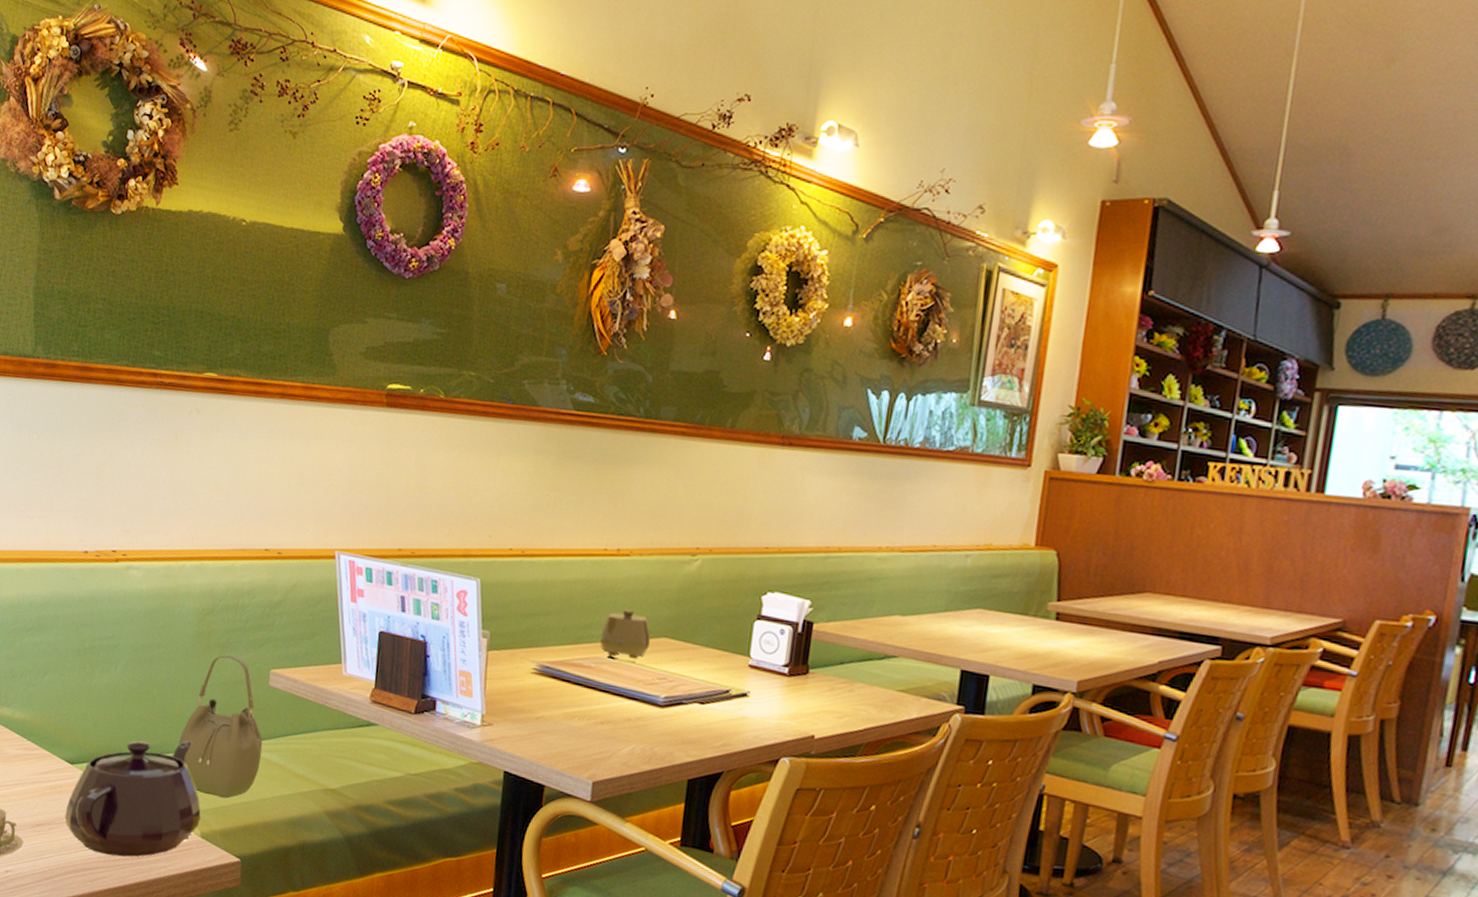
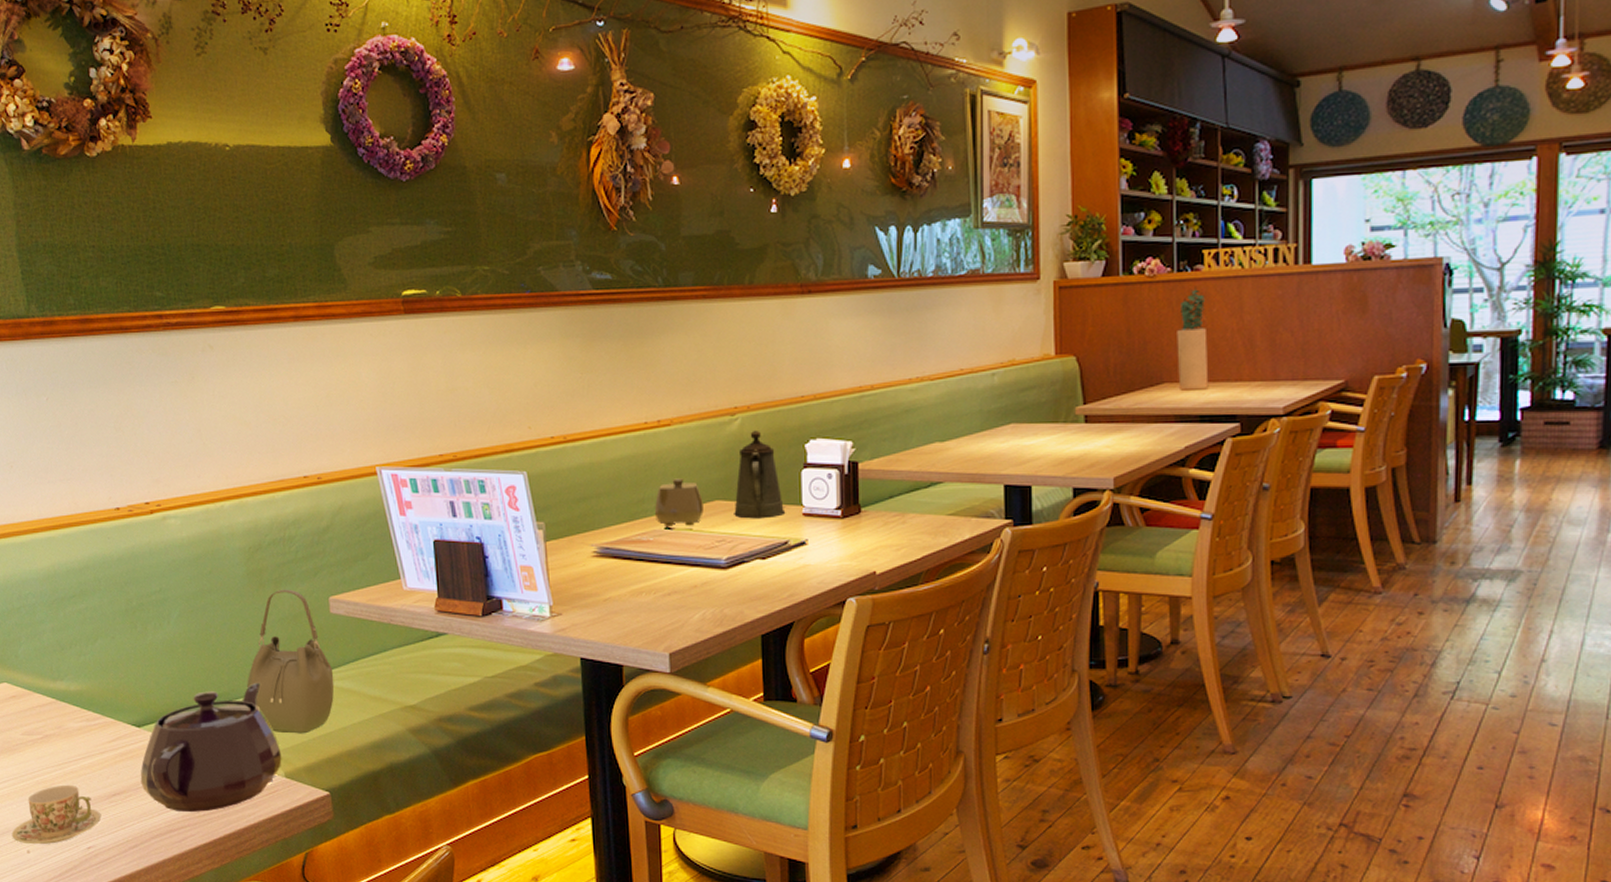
coffee pot: none [679,573,731,665] -> present [734,430,784,519]
vase: none [1161,498,1204,606] -> present [1177,286,1209,392]

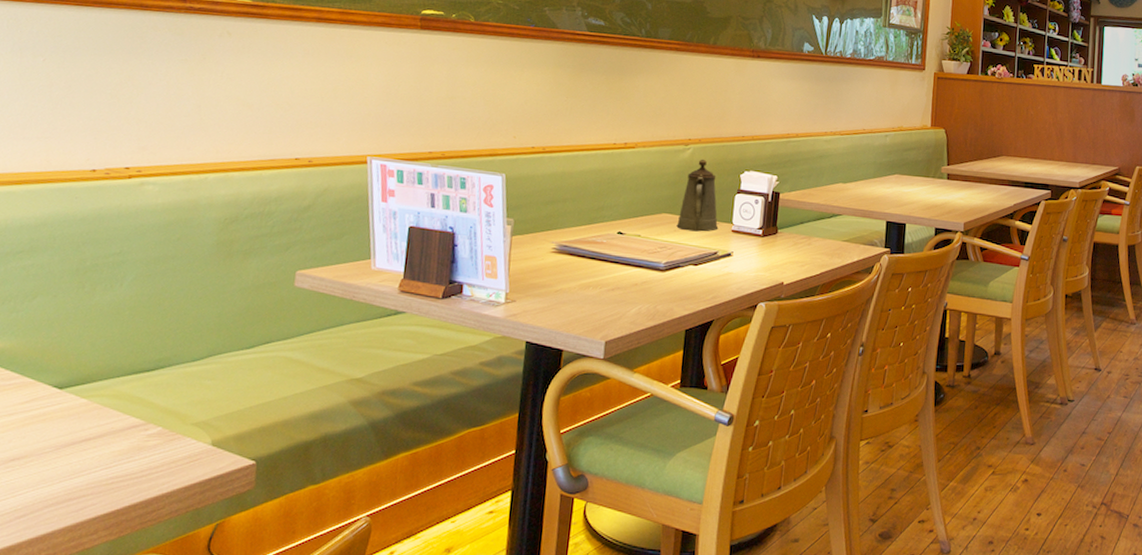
teapot: present [140,683,282,812] -> none [47,349,214,480]
handbag: present [246,589,335,734] -> none [190,260,286,402]
sugar bowl: present [655,478,704,526] -> none [611,192,653,233]
vase: present [1177,286,1209,392] -> none [1012,89,1034,164]

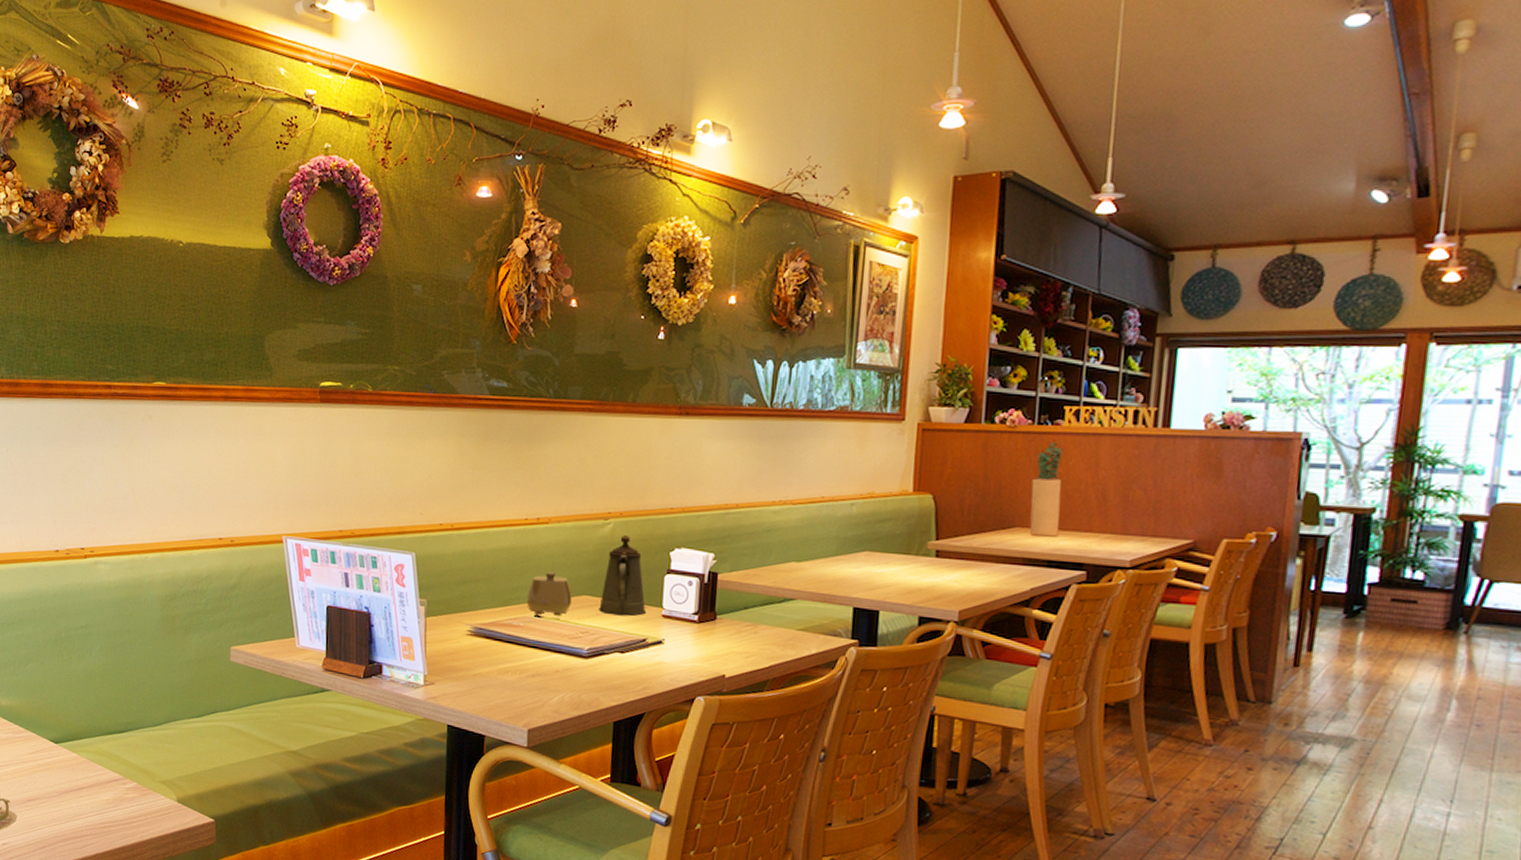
sugar bowl: none [611,192,653,233] -> present [527,572,572,616]
vase: none [1012,89,1034,164] -> present [1029,439,1063,538]

